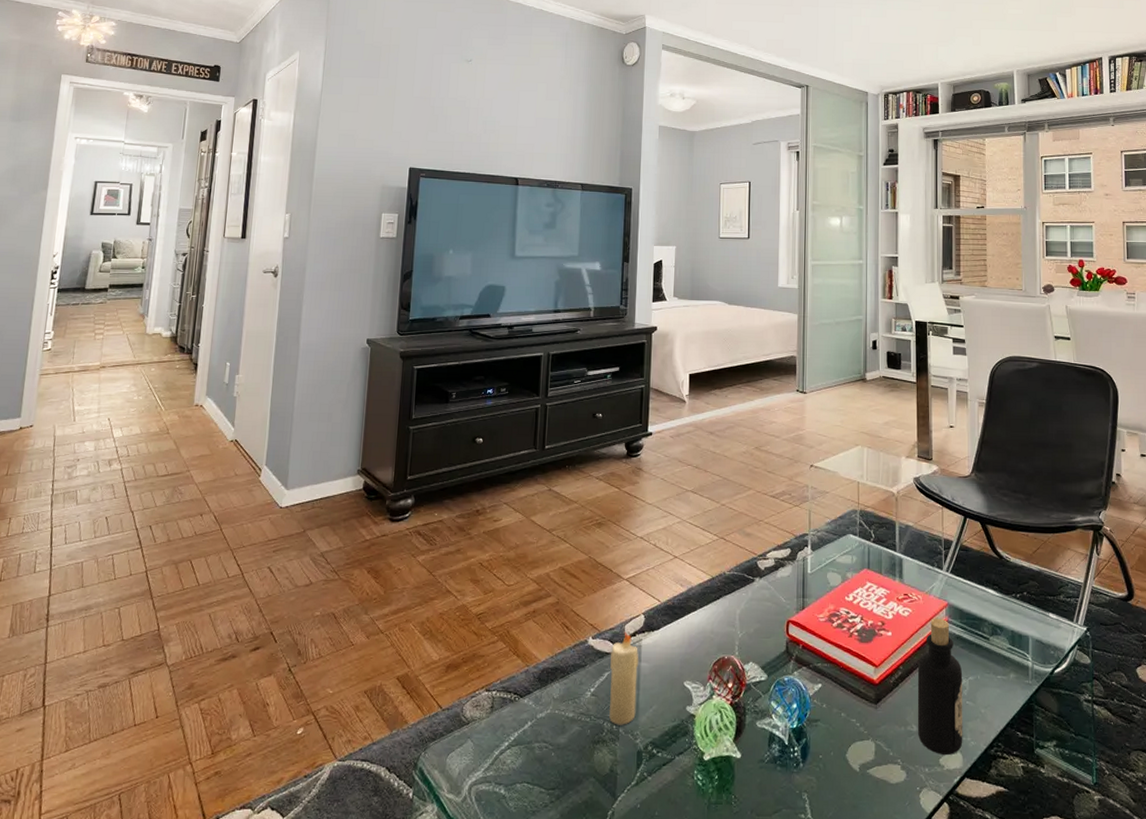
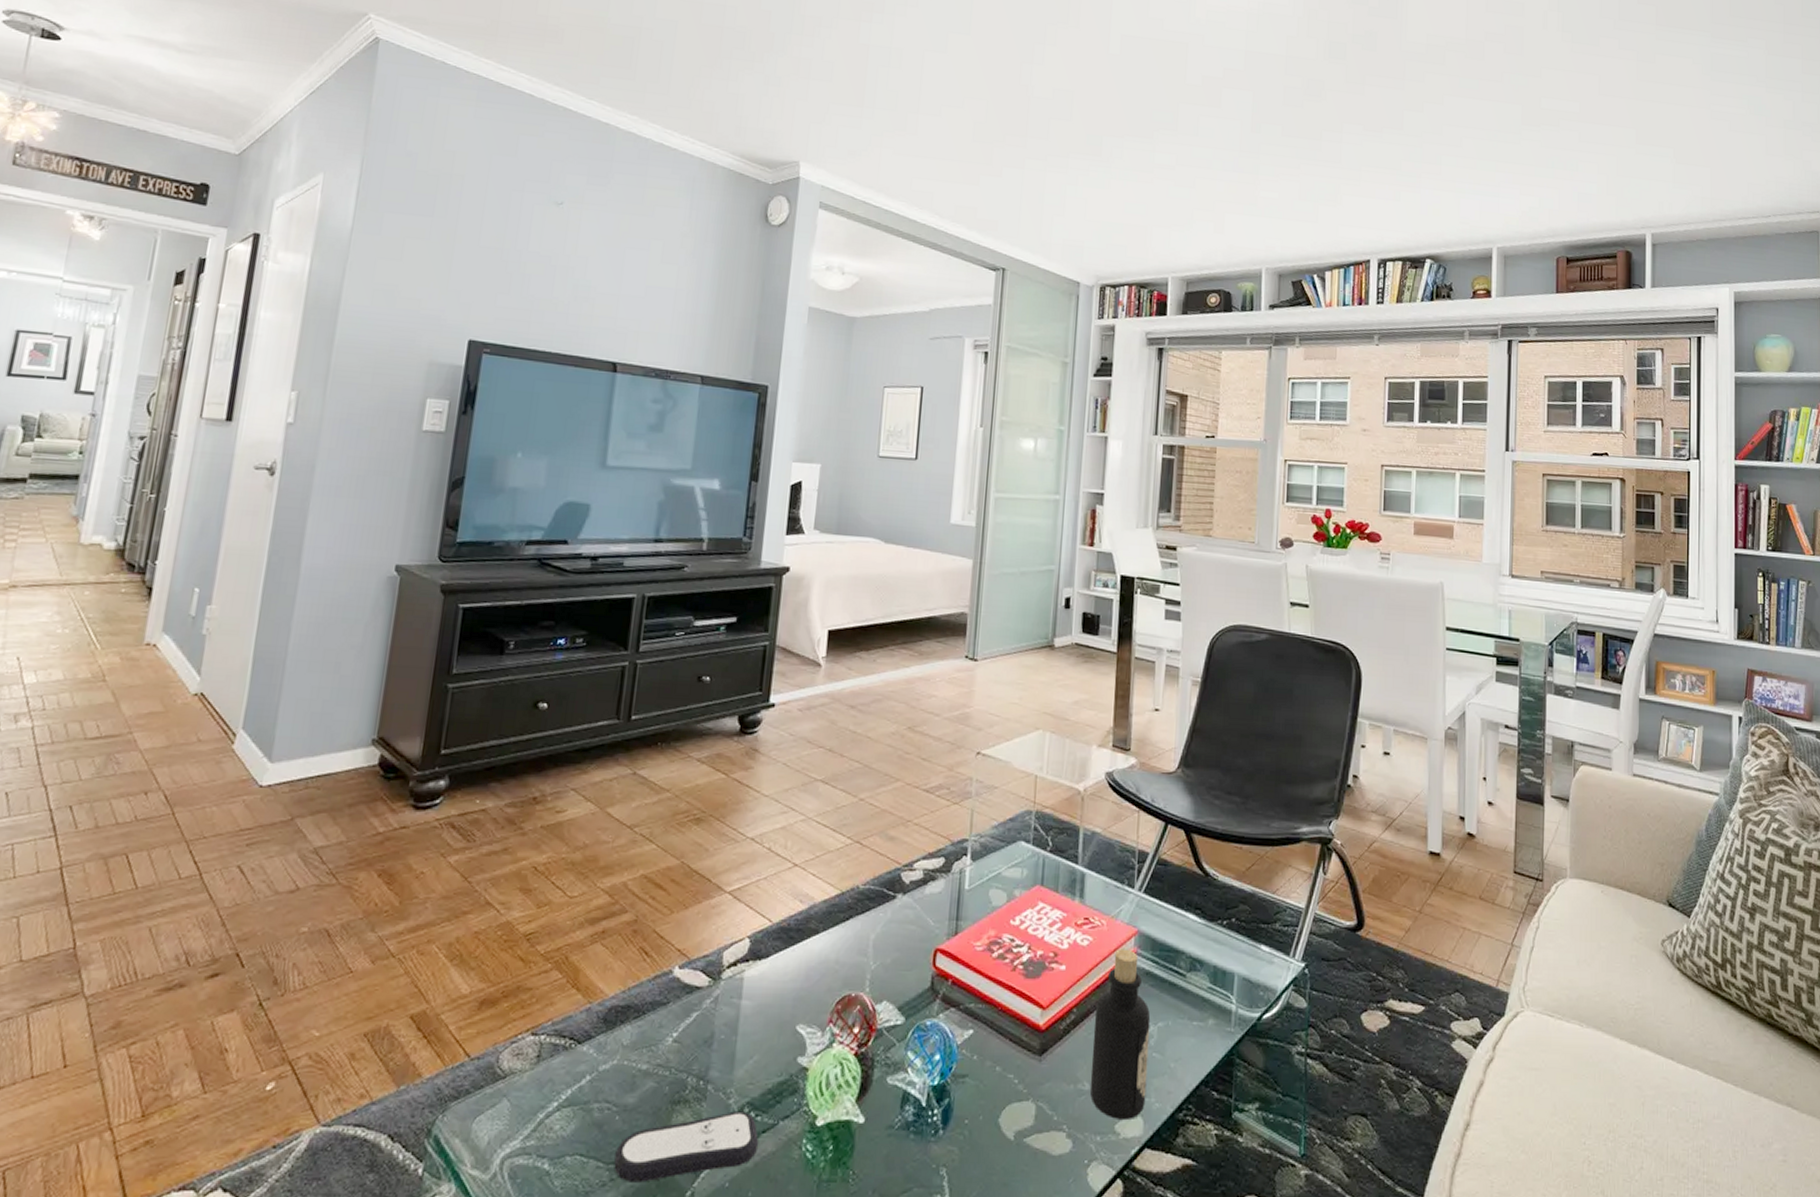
remote control: none [553,749,661,804] -> present [614,1111,759,1183]
candle: present [608,631,639,725] -> none [695,959,740,1081]

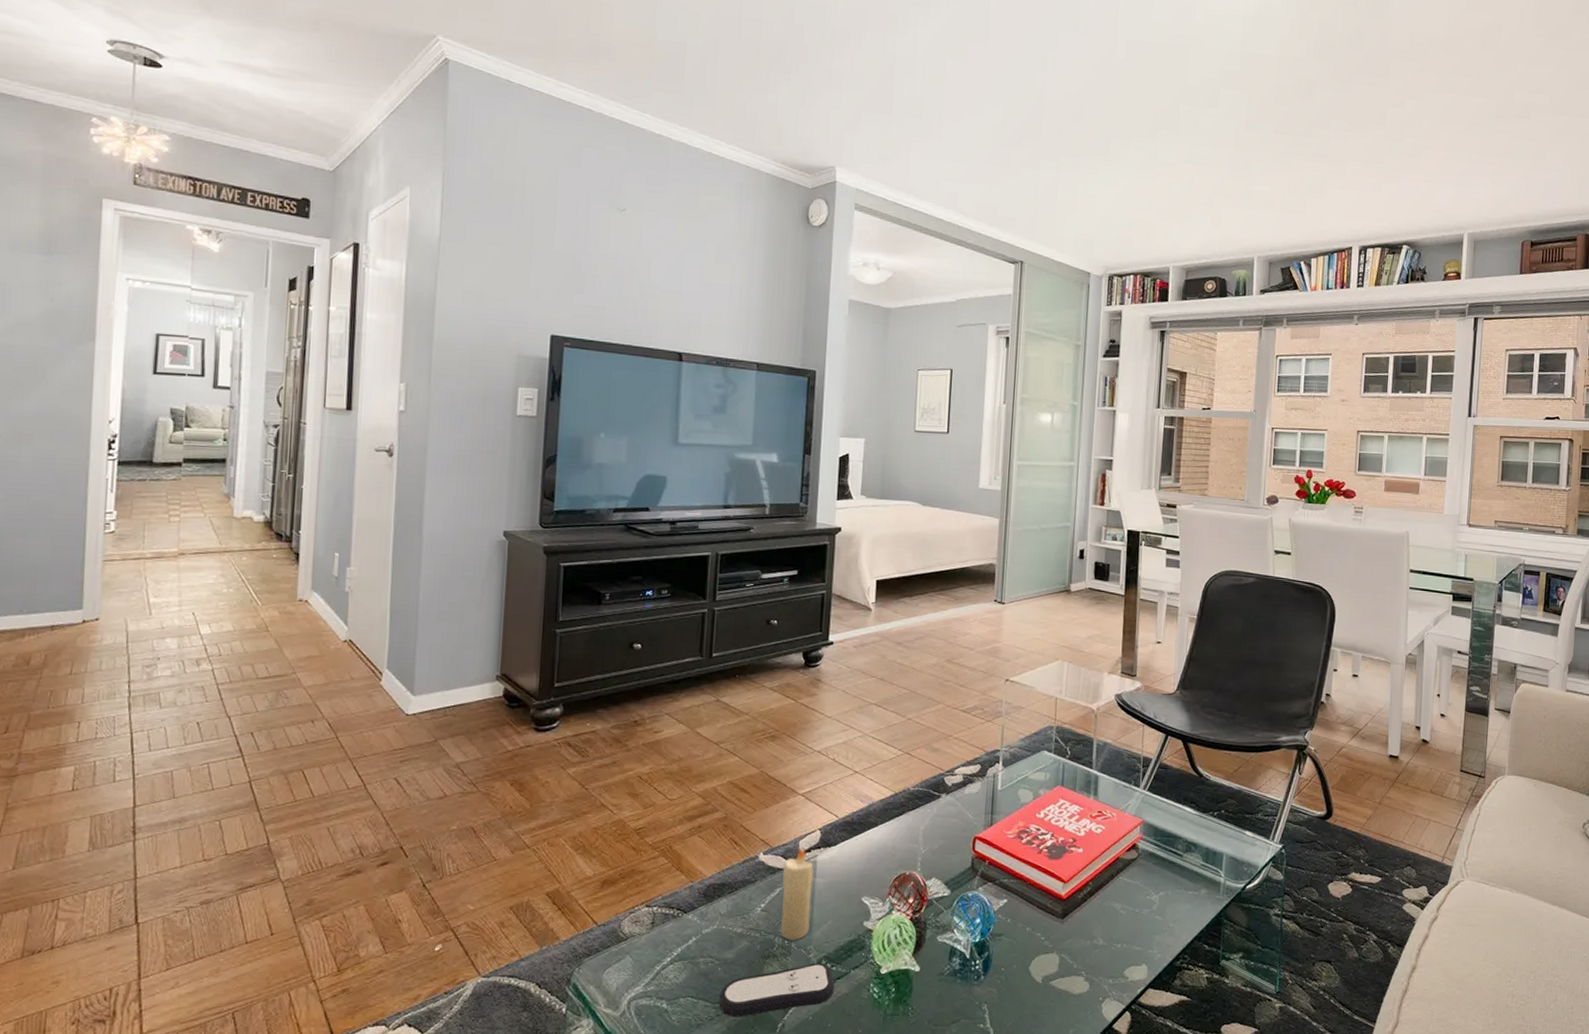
candle: none [695,959,740,1081] -> present [780,847,814,940]
bottle: present [1089,949,1151,1119] -> none [1103,835,1154,966]

